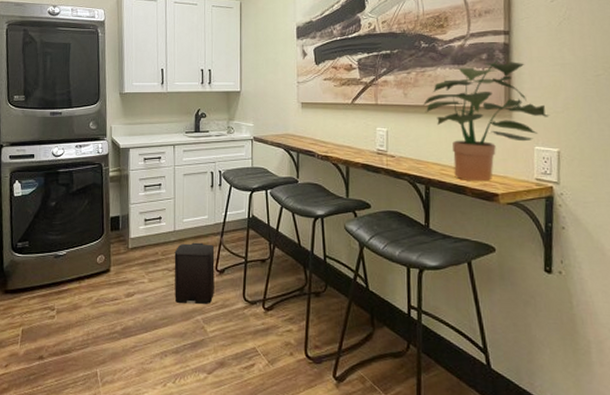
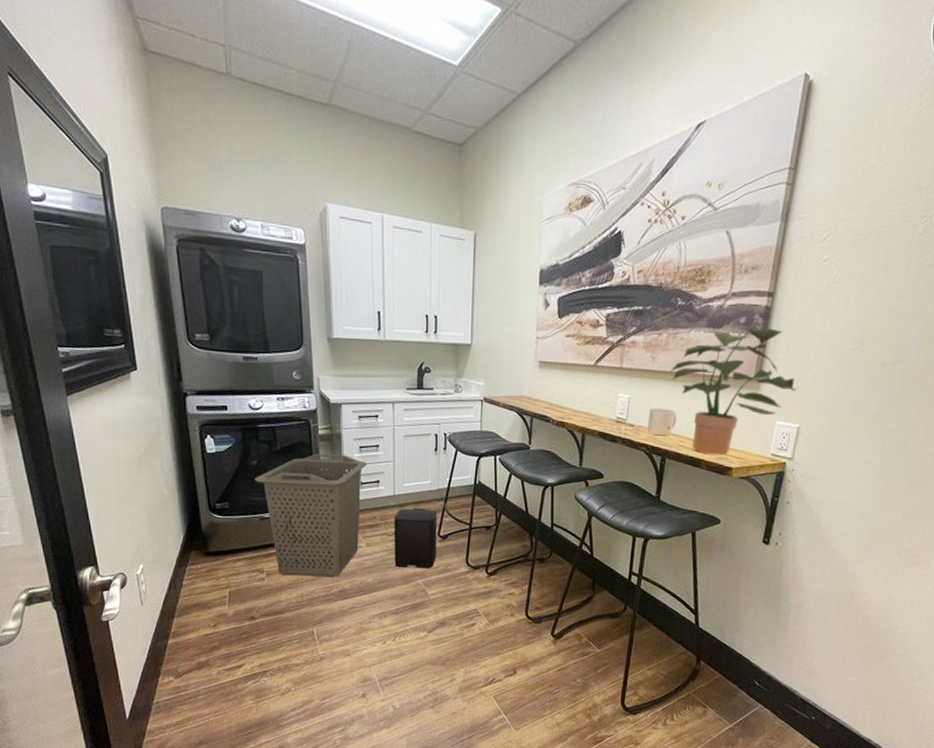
laundry basket: none [53,194,150,314] -> present [255,453,367,577]
mug: none [408,139,436,166] -> present [648,407,678,436]

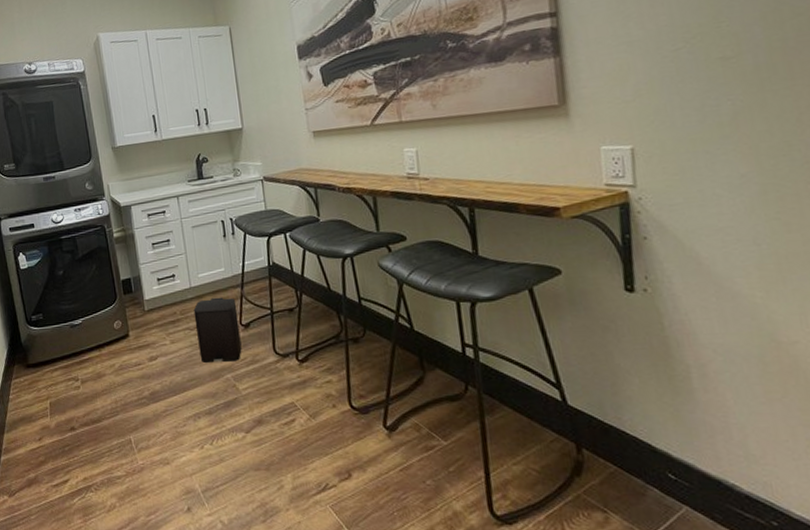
laundry basket: present [255,453,367,577] -> none [63,254,164,380]
mug: present [648,407,678,436] -> none [442,154,478,186]
potted plant: present [671,324,797,455] -> none [457,48,617,197]

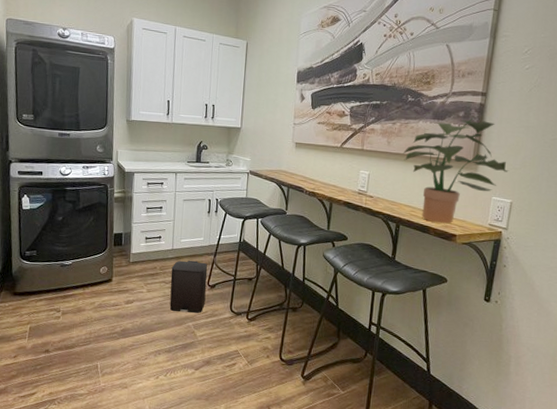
potted plant: none [457,48,617,197] -> present [403,118,509,224]

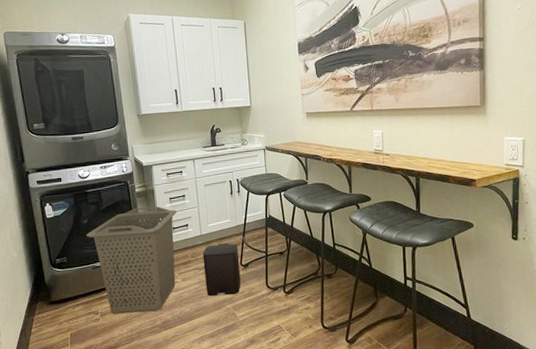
laundry basket: none [59,212,152,317] -> present [87,206,177,313]
potted plant: present [403,118,509,224] -> none [412,63,516,171]

